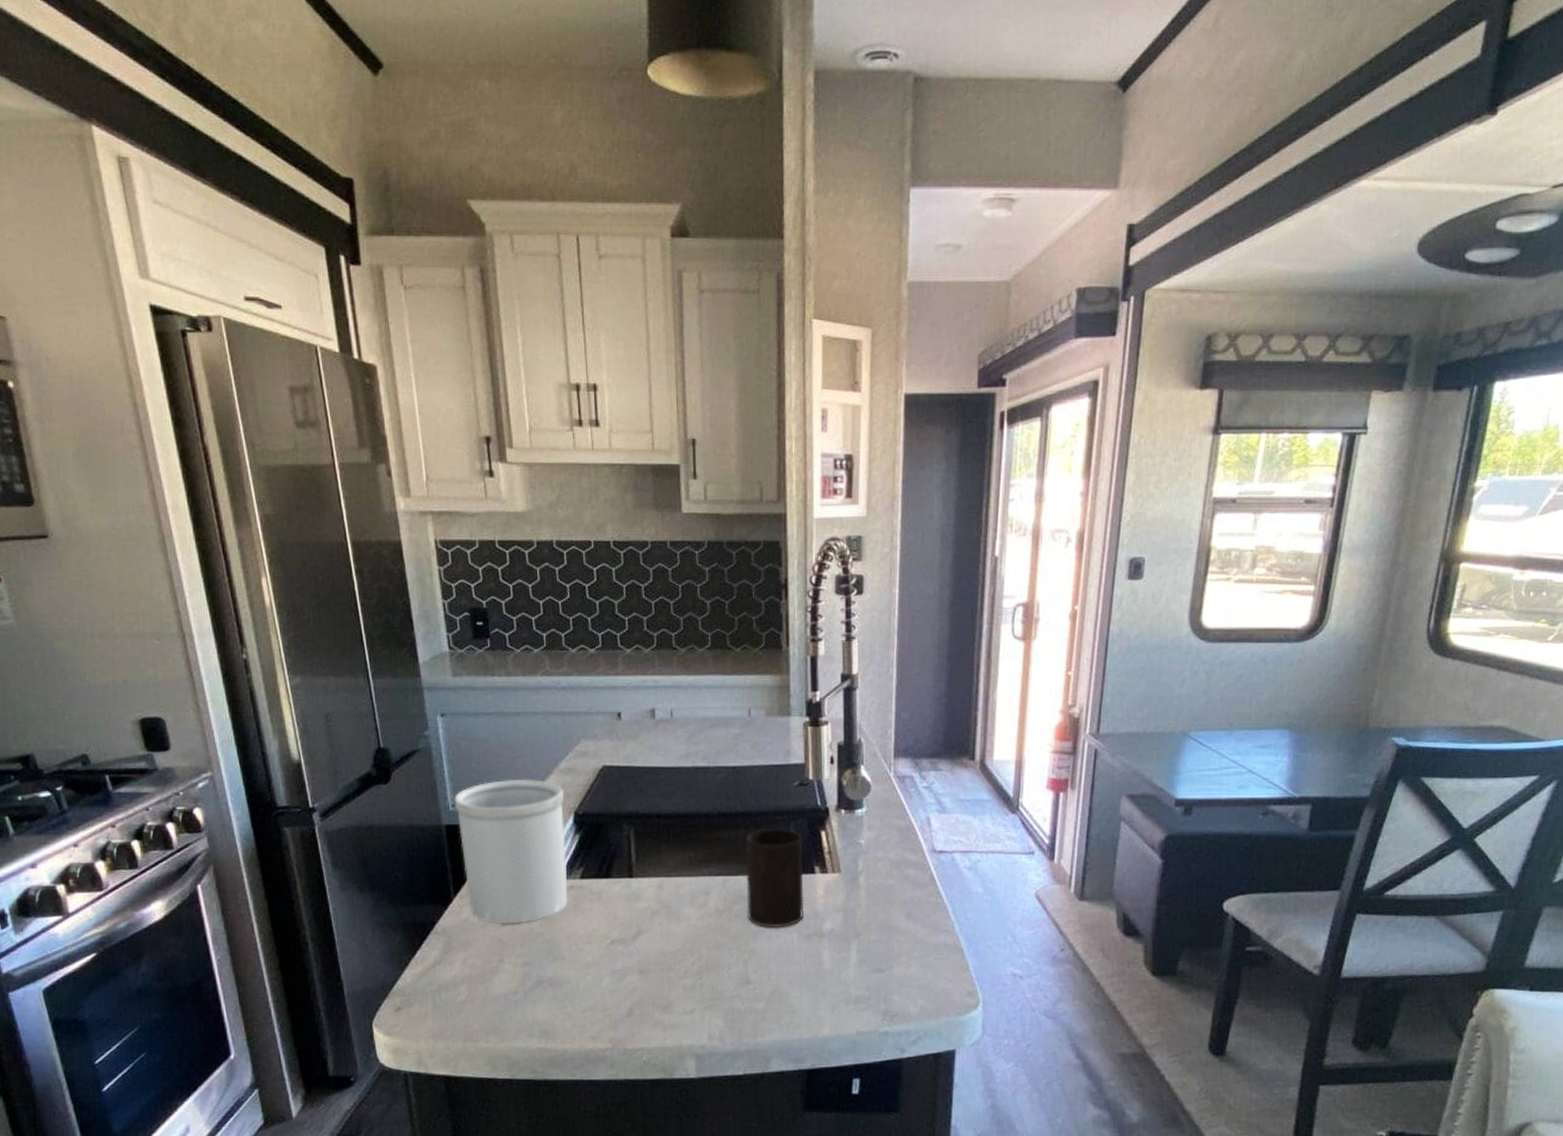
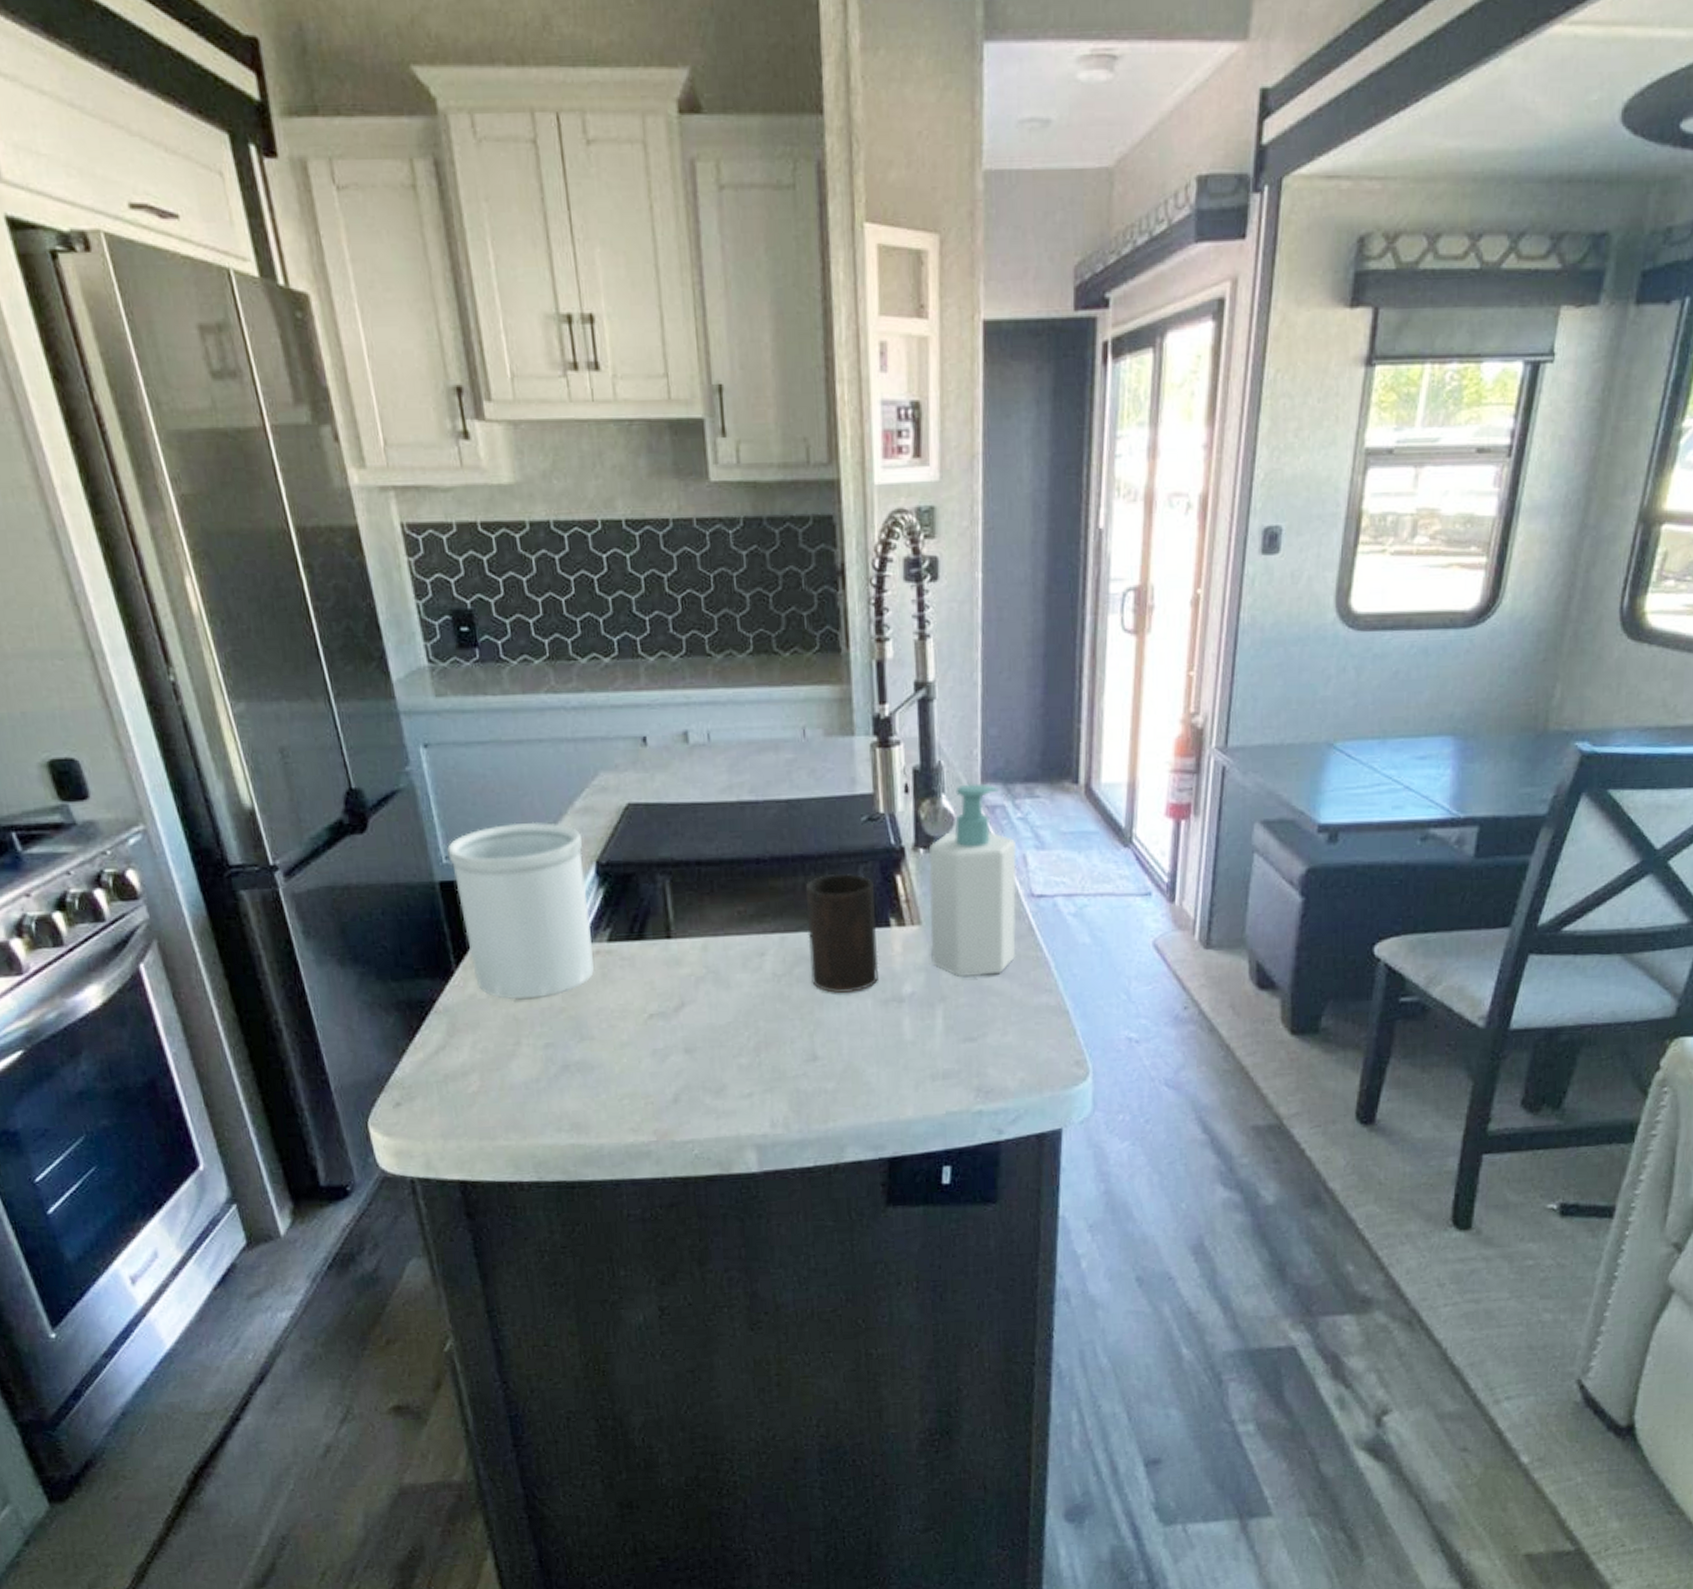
soap bottle: none [848,758,923,918] -> present [929,783,1017,977]

